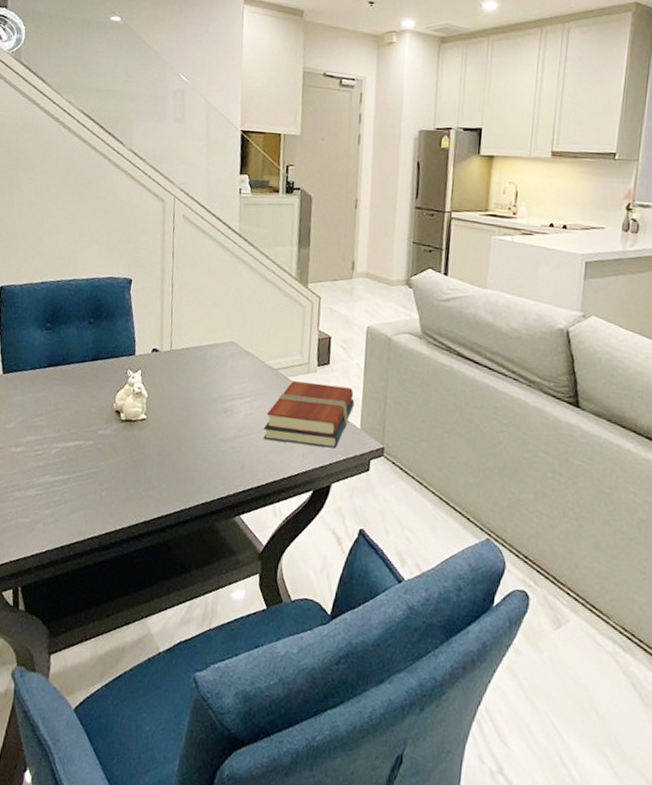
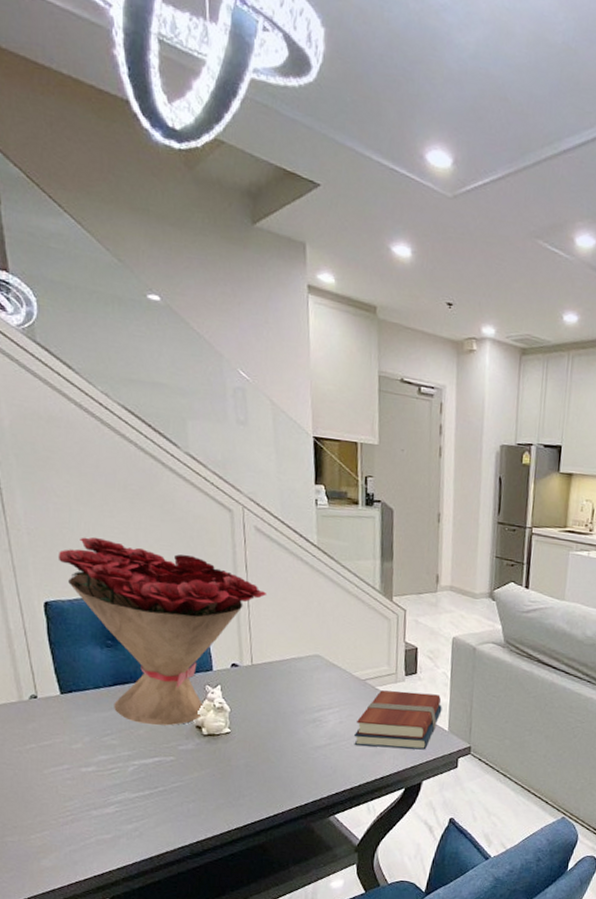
flower bouquet: none [15,227,189,409] -> present [58,537,266,726]

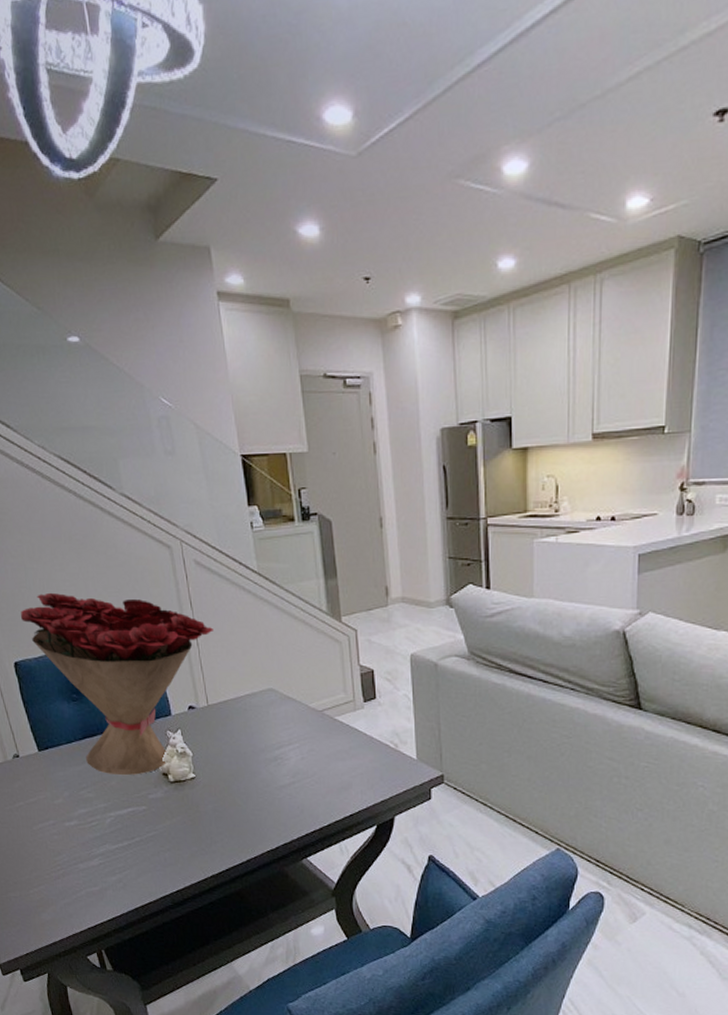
books: present [354,690,442,750] -> none [318,719,407,783]

